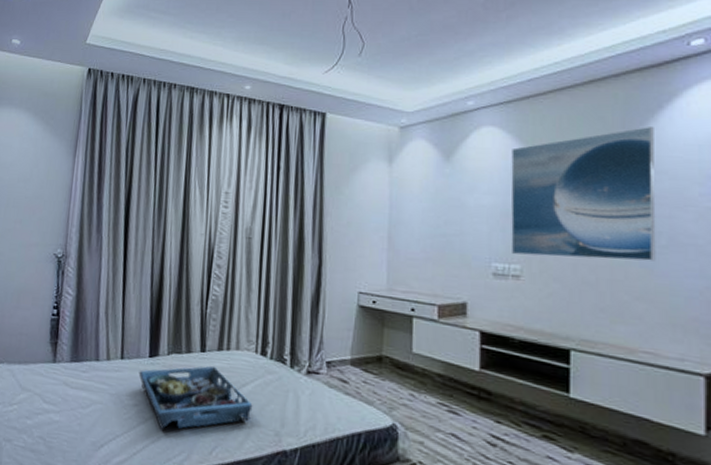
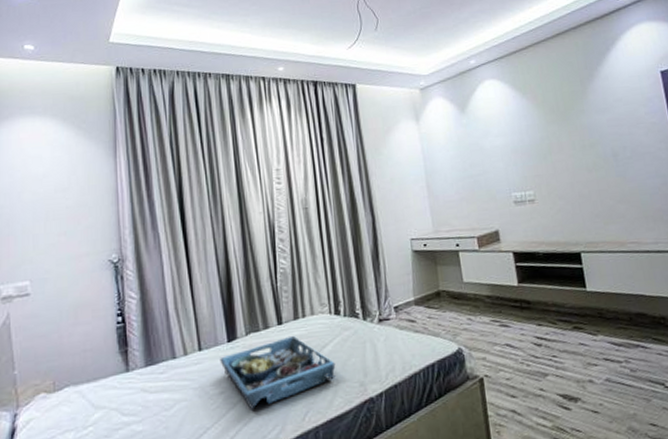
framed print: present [511,127,656,261] -> none [510,66,626,182]

